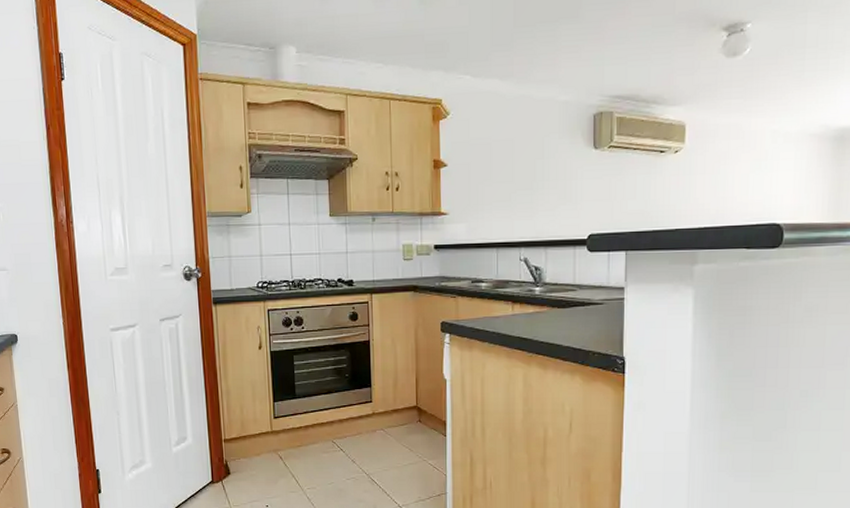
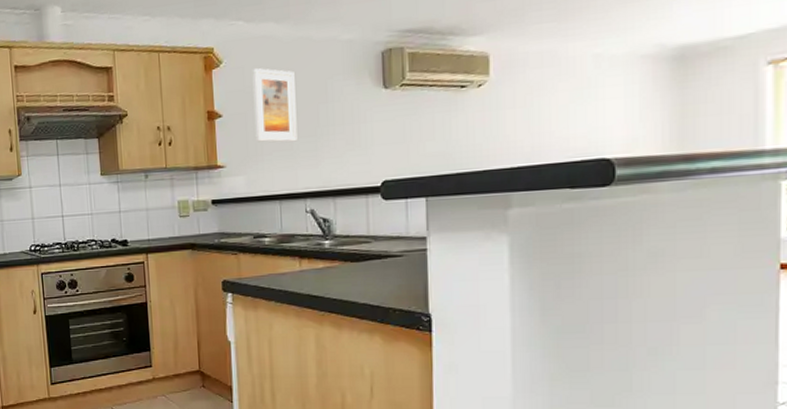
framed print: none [477,121,515,194] -> present [252,67,298,143]

